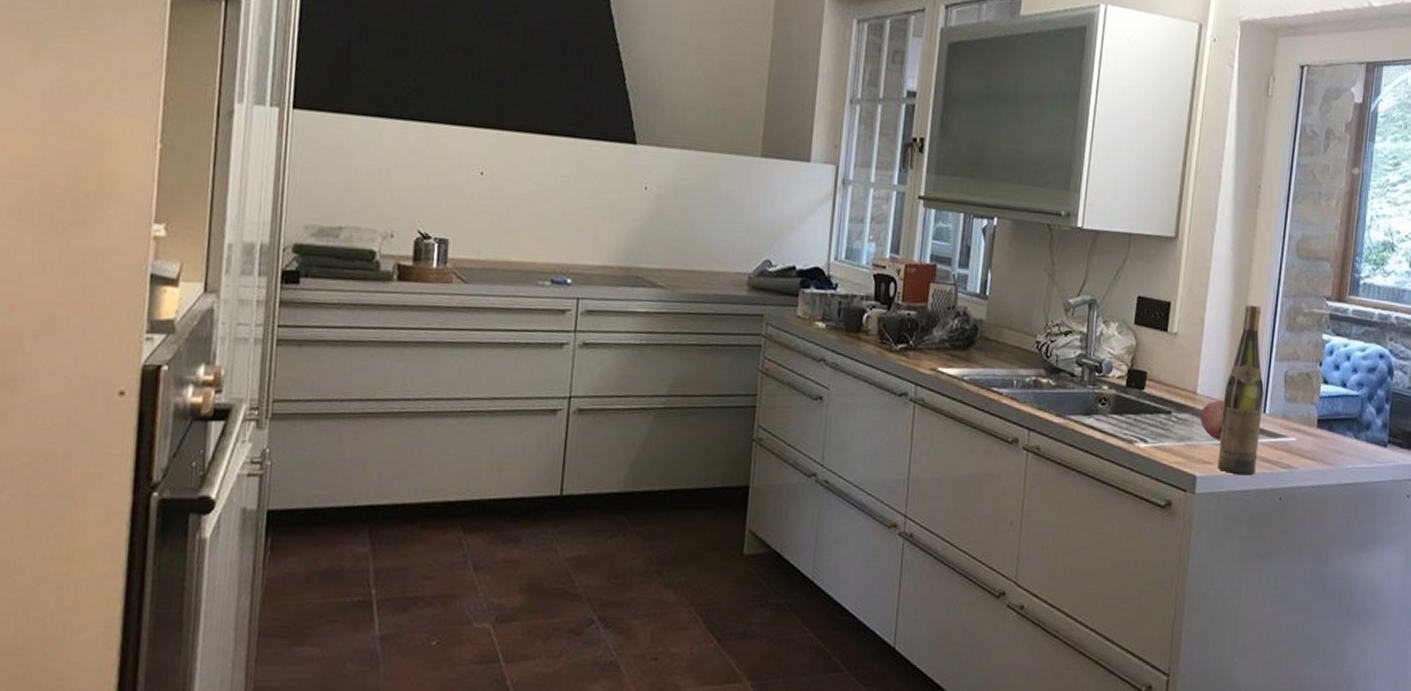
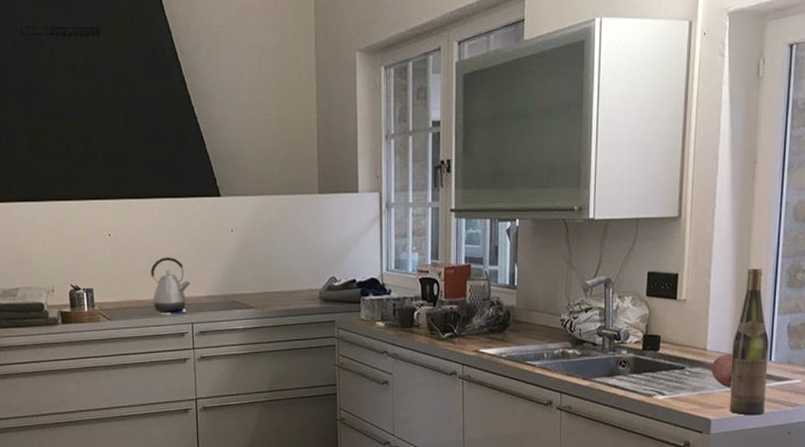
kettle: none [523,210,583,282] -> present [149,257,191,313]

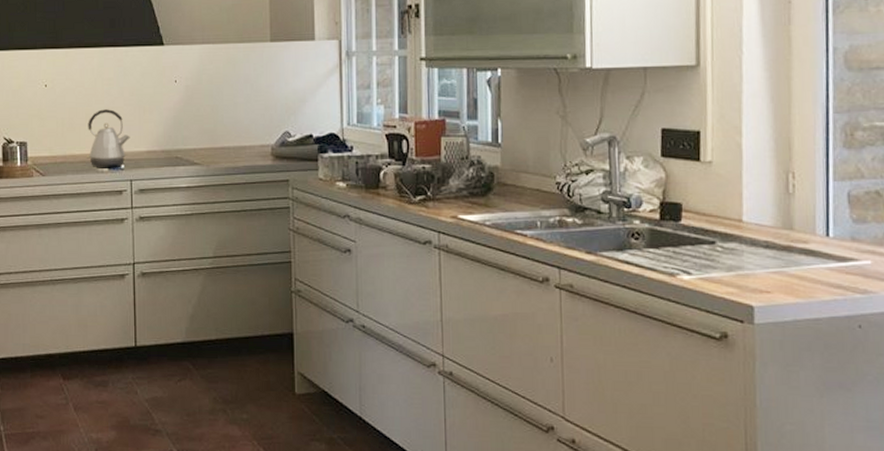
fruit: present [711,353,733,387] -> none [749,227,779,267]
wine bottle: present [729,268,769,415] -> none [775,125,826,302]

